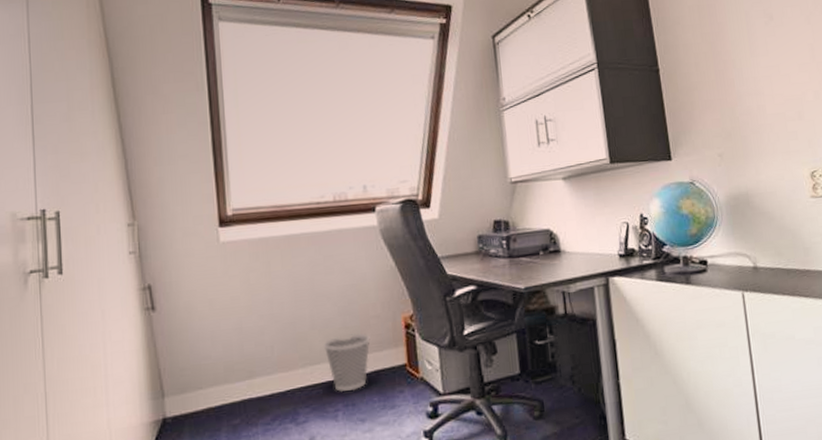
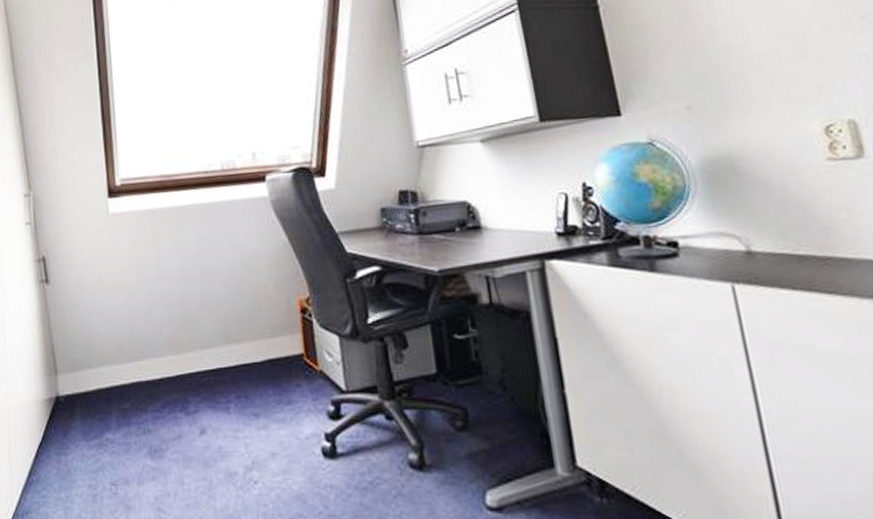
wastebasket: present [323,333,370,391] -> none [213,316,263,381]

